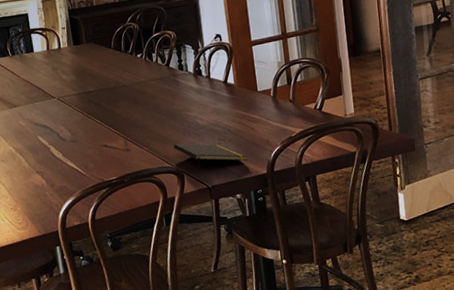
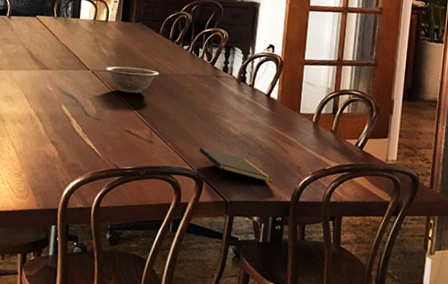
decorative bowl: none [69,84,120,111] -> present [104,66,159,94]

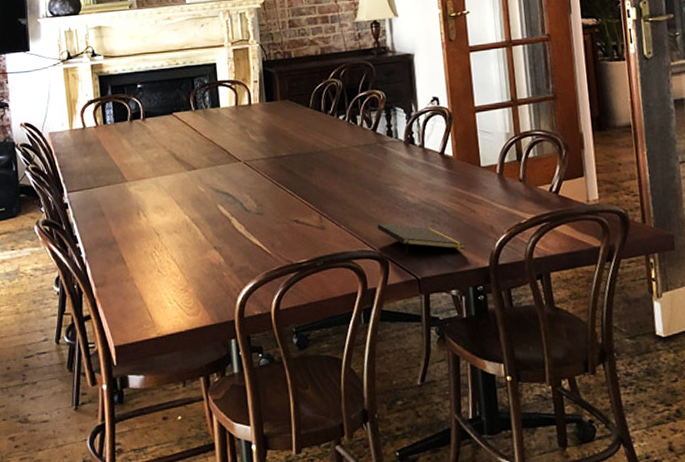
decorative bowl: present [104,66,159,94] -> none [257,149,318,180]

